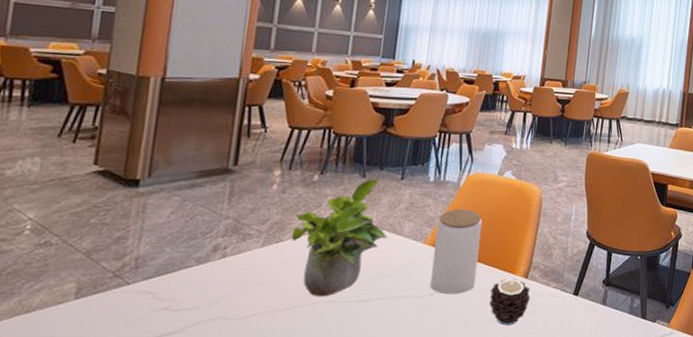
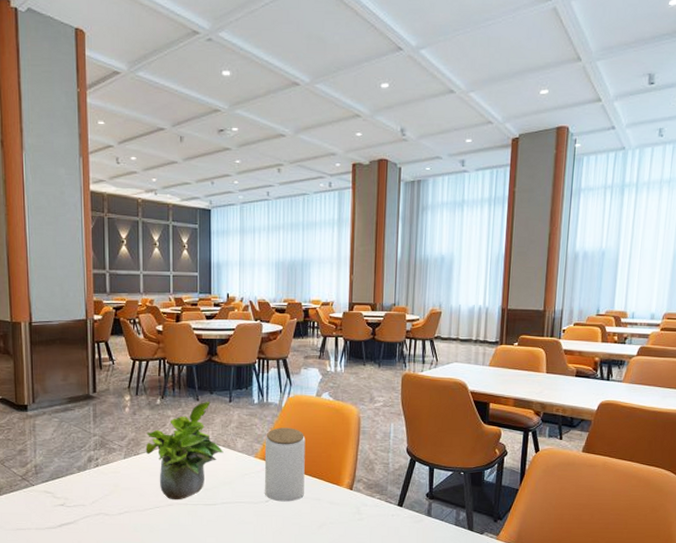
candle: present [489,279,531,326] -> none [319,490,357,530]

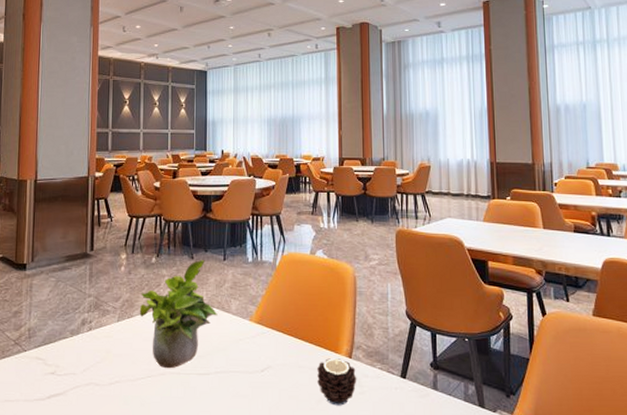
jar: present [264,428,306,502] -> none [259,288,301,372]
candle: none [319,490,357,530] -> present [317,358,357,406]

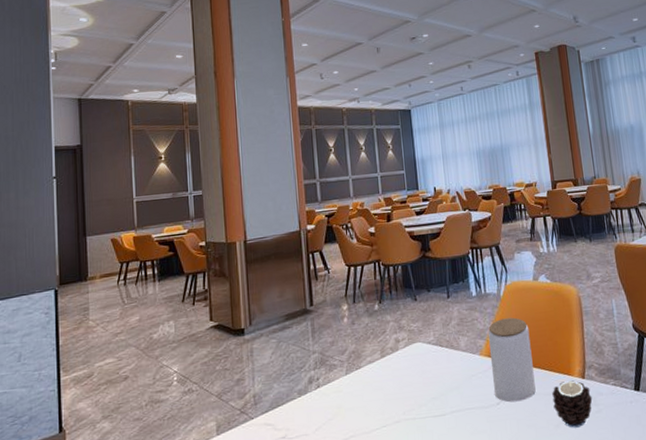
potted plant: present [139,260,218,369] -> none [367,300,448,416]
jar: none [259,288,301,372] -> present [487,317,536,403]

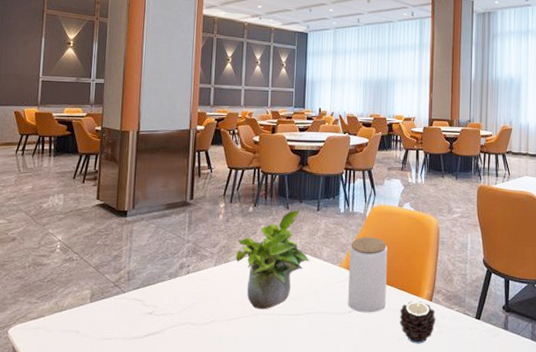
potted plant: none [367,300,448,416] -> present [235,210,310,310]

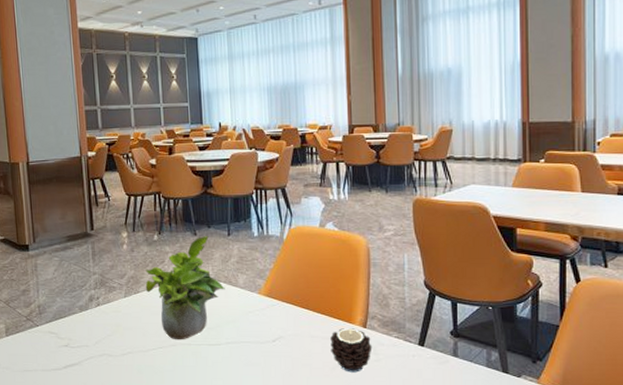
jar: present [348,237,388,313] -> none [267,261,313,341]

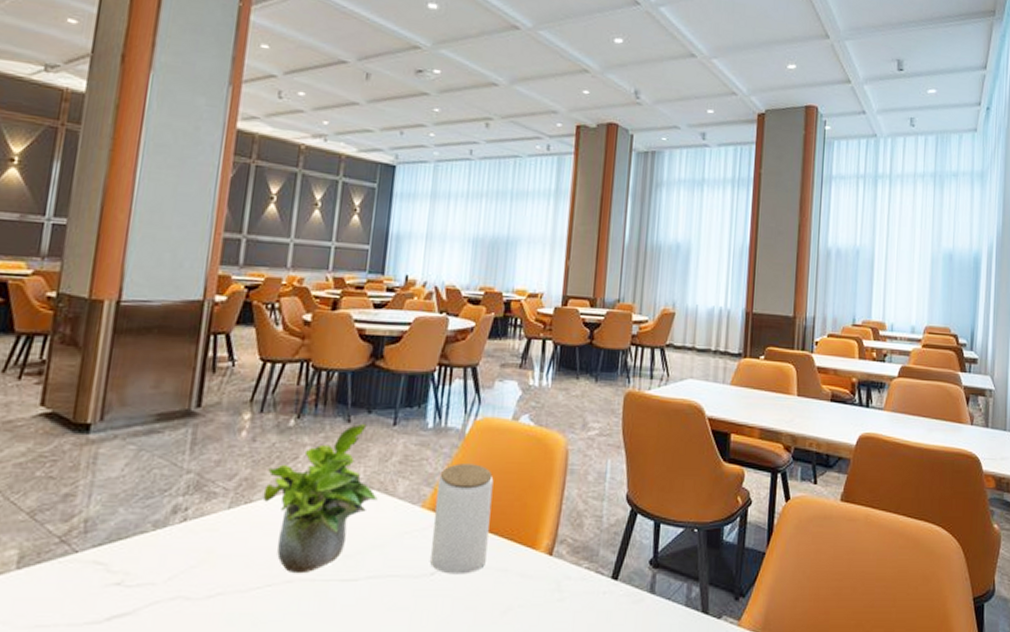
jar: none [267,261,313,341] -> present [430,463,494,575]
candle: present [330,328,372,373] -> none [504,556,557,617]

